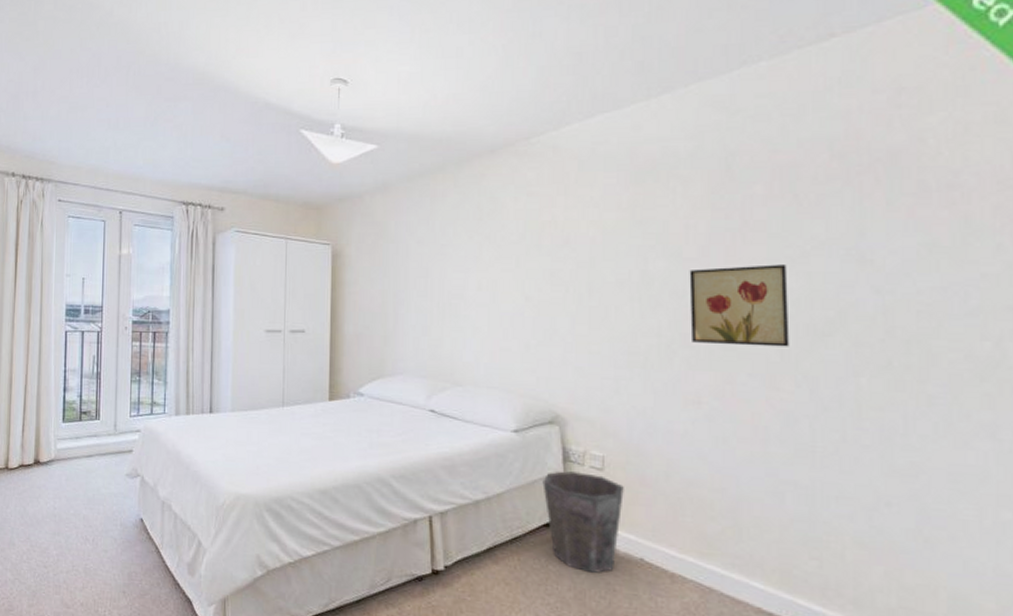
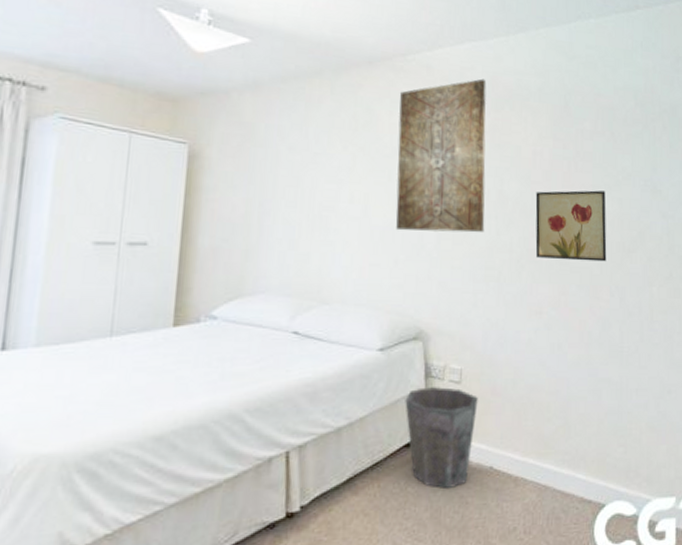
wall art: none [524,151,626,317] -> present [396,78,487,233]

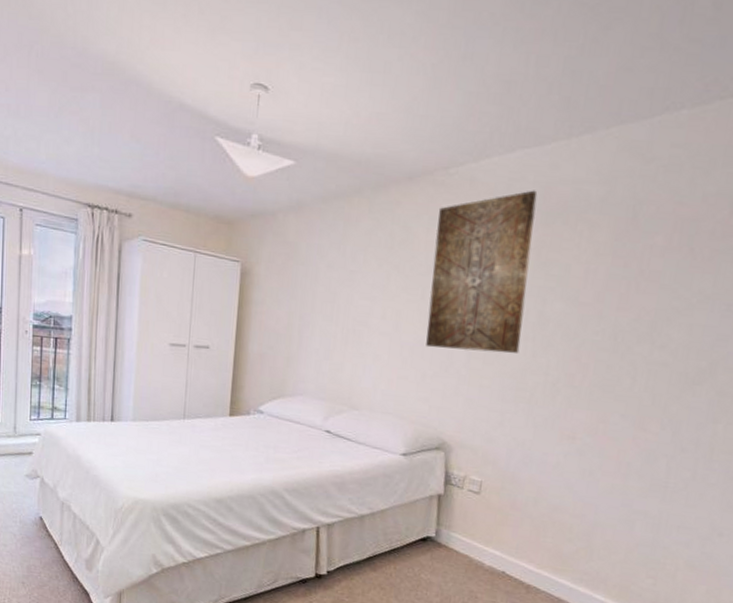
waste bin: present [405,387,478,488] -> none [423,493,496,582]
wall art: present [535,190,607,262] -> none [575,313,672,393]

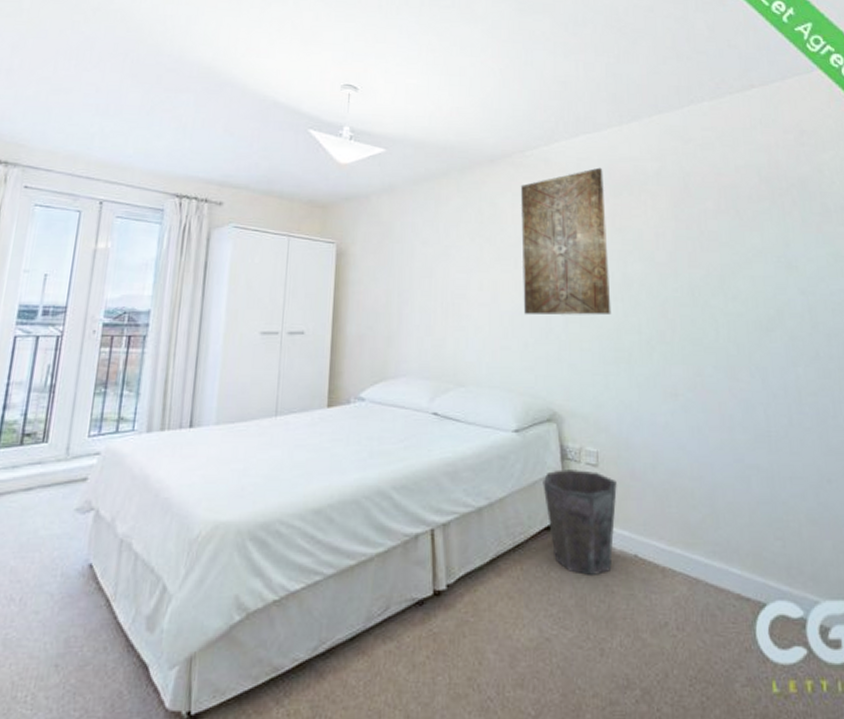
waste bin: none [423,493,496,582] -> present [543,470,617,575]

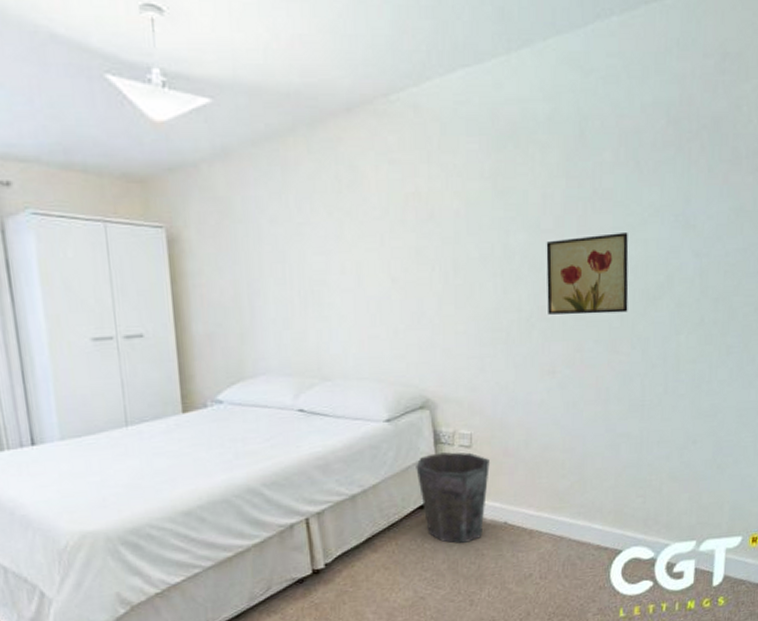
wall art: present [521,167,612,315] -> none [386,113,490,299]
wall art: none [661,269,743,342] -> present [546,233,629,315]

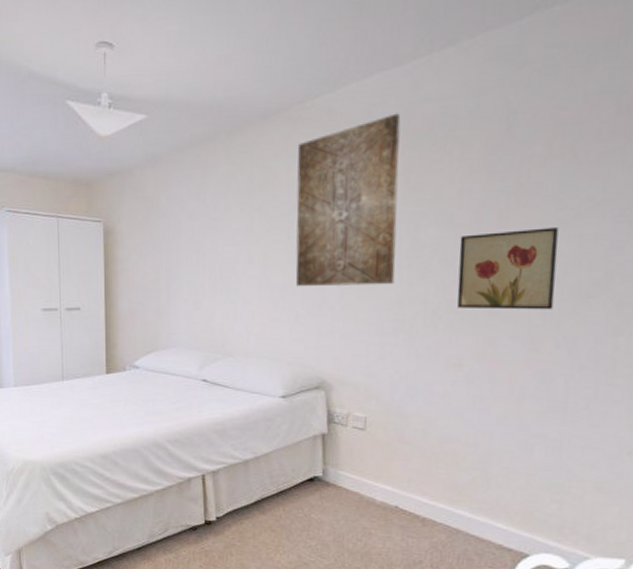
wall art: none [386,113,490,299] -> present [295,113,401,287]
waste bin: present [416,452,490,543] -> none [307,432,384,520]

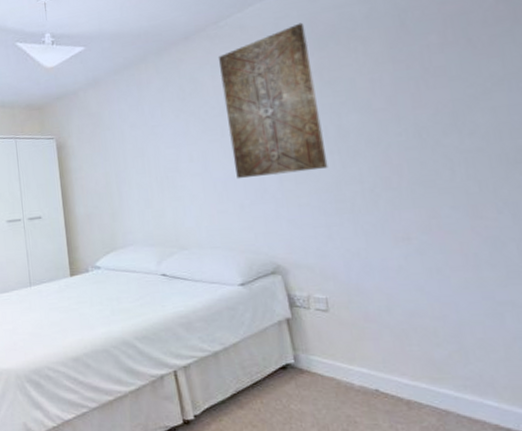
wall art: present [456,227,559,310] -> none [380,103,486,184]

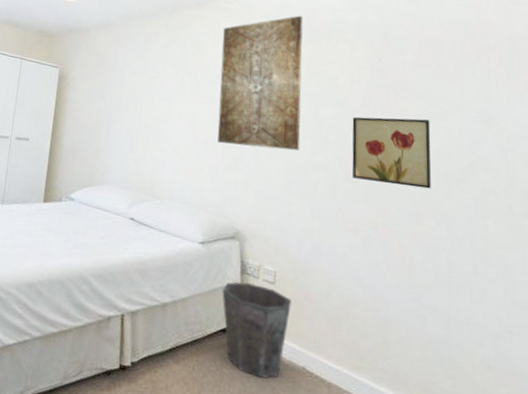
waste bin: none [273,315,352,407] -> present [222,282,291,378]
wall art: none [380,103,486,184] -> present [351,117,432,189]

